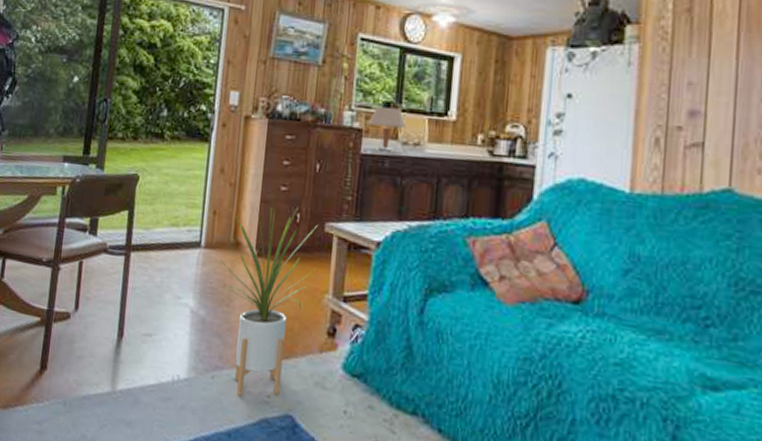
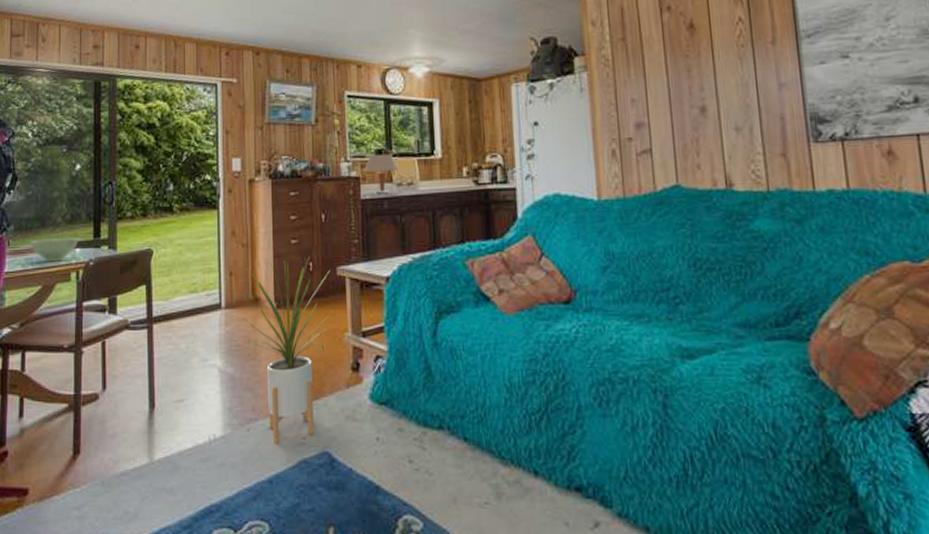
bowl: none [22,148,69,173] -> present [30,237,79,262]

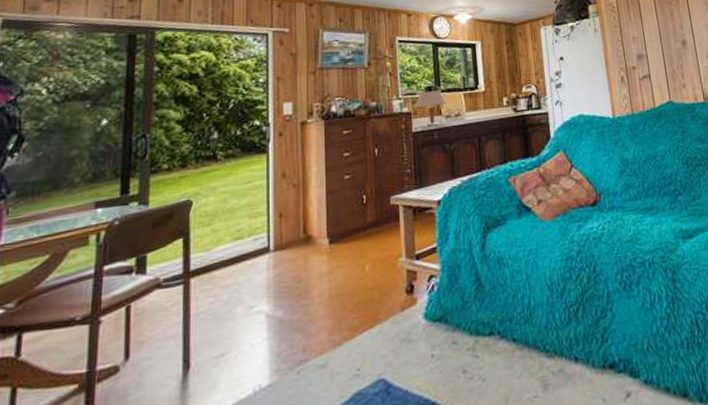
bowl: present [30,237,79,262] -> none [37,197,102,228]
house plant: present [241,255,334,443] -> none [292,189,388,381]

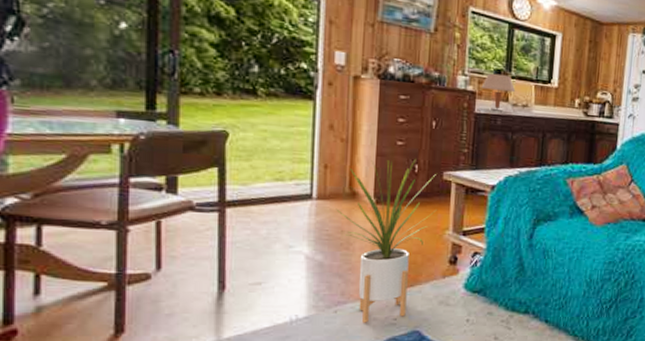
house plant: none [292,189,388,381] -> present [336,158,438,323]

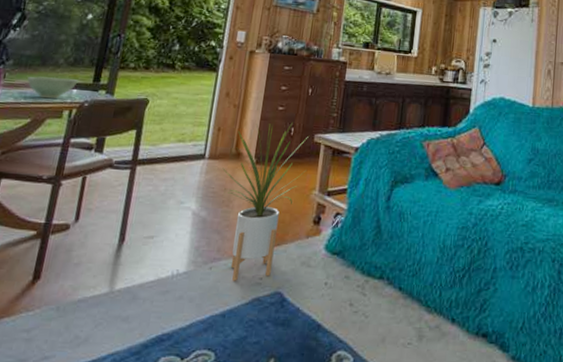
bowl: none [48,101,124,130] -> present [27,76,78,99]
table lamp: present [481,73,516,113] -> none [351,45,381,80]

